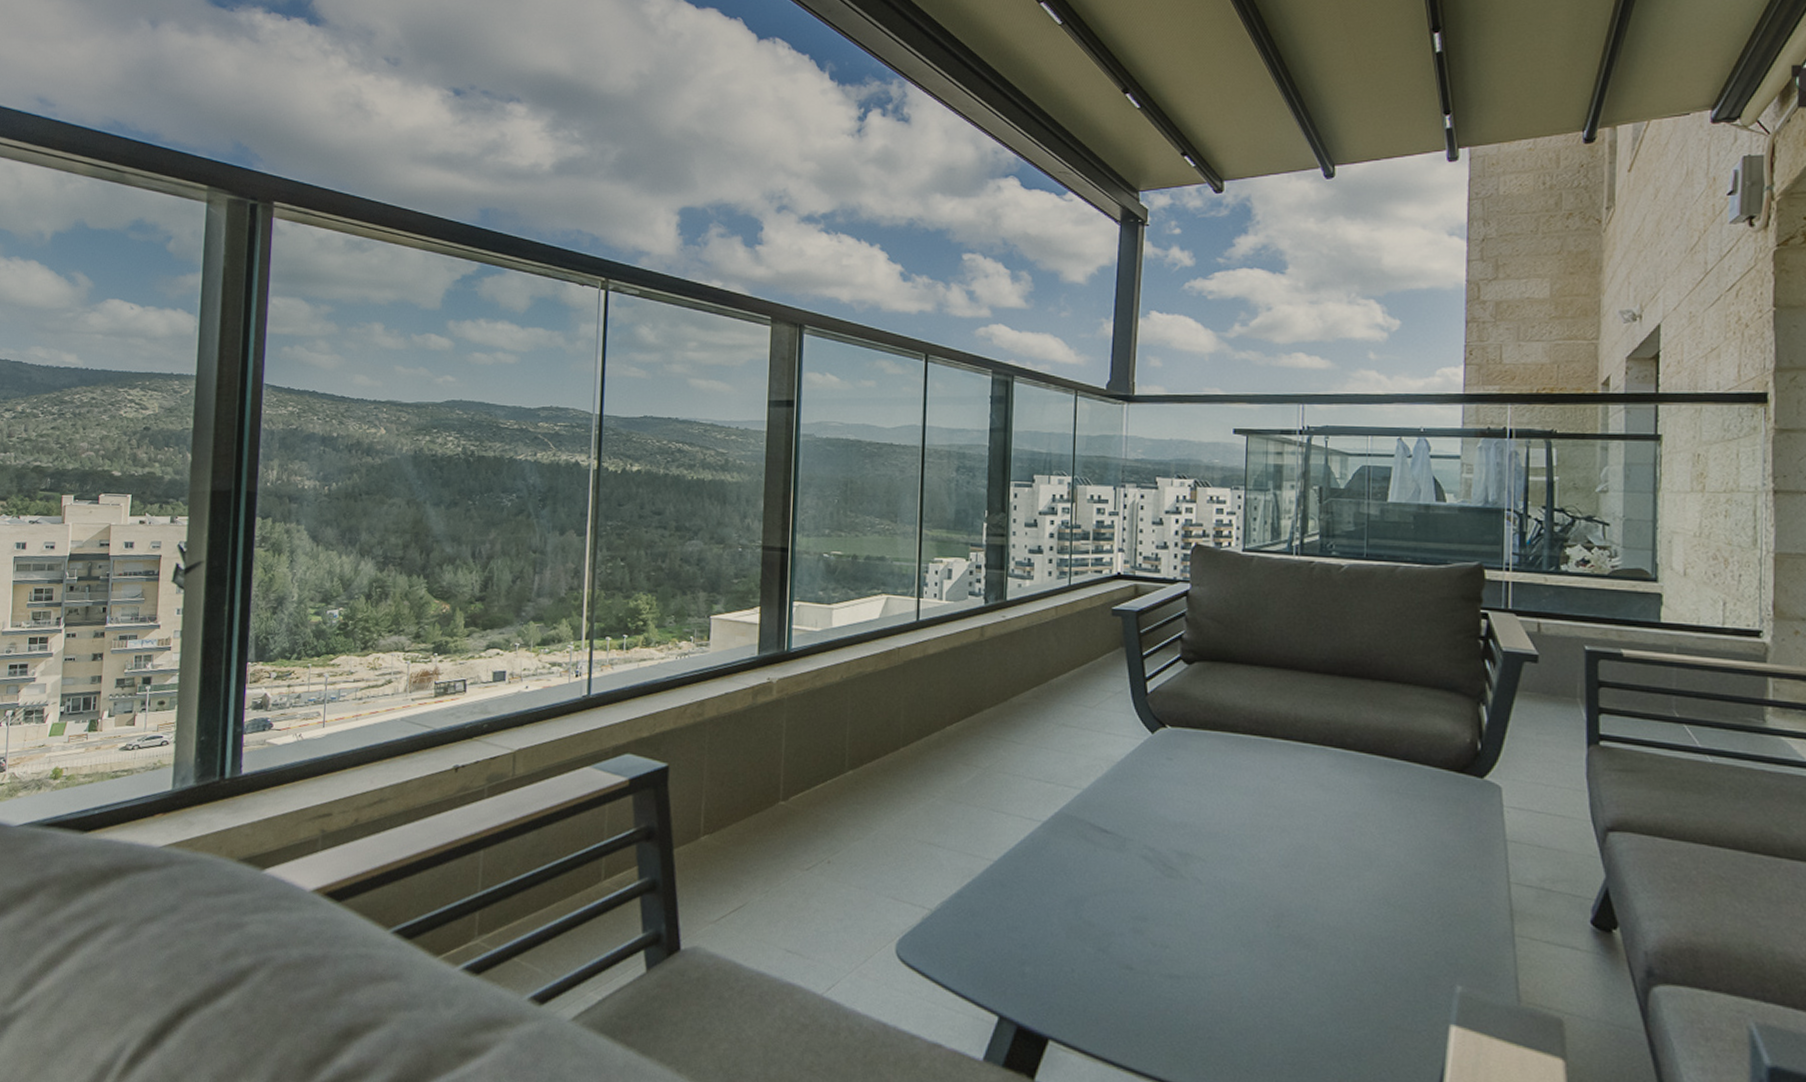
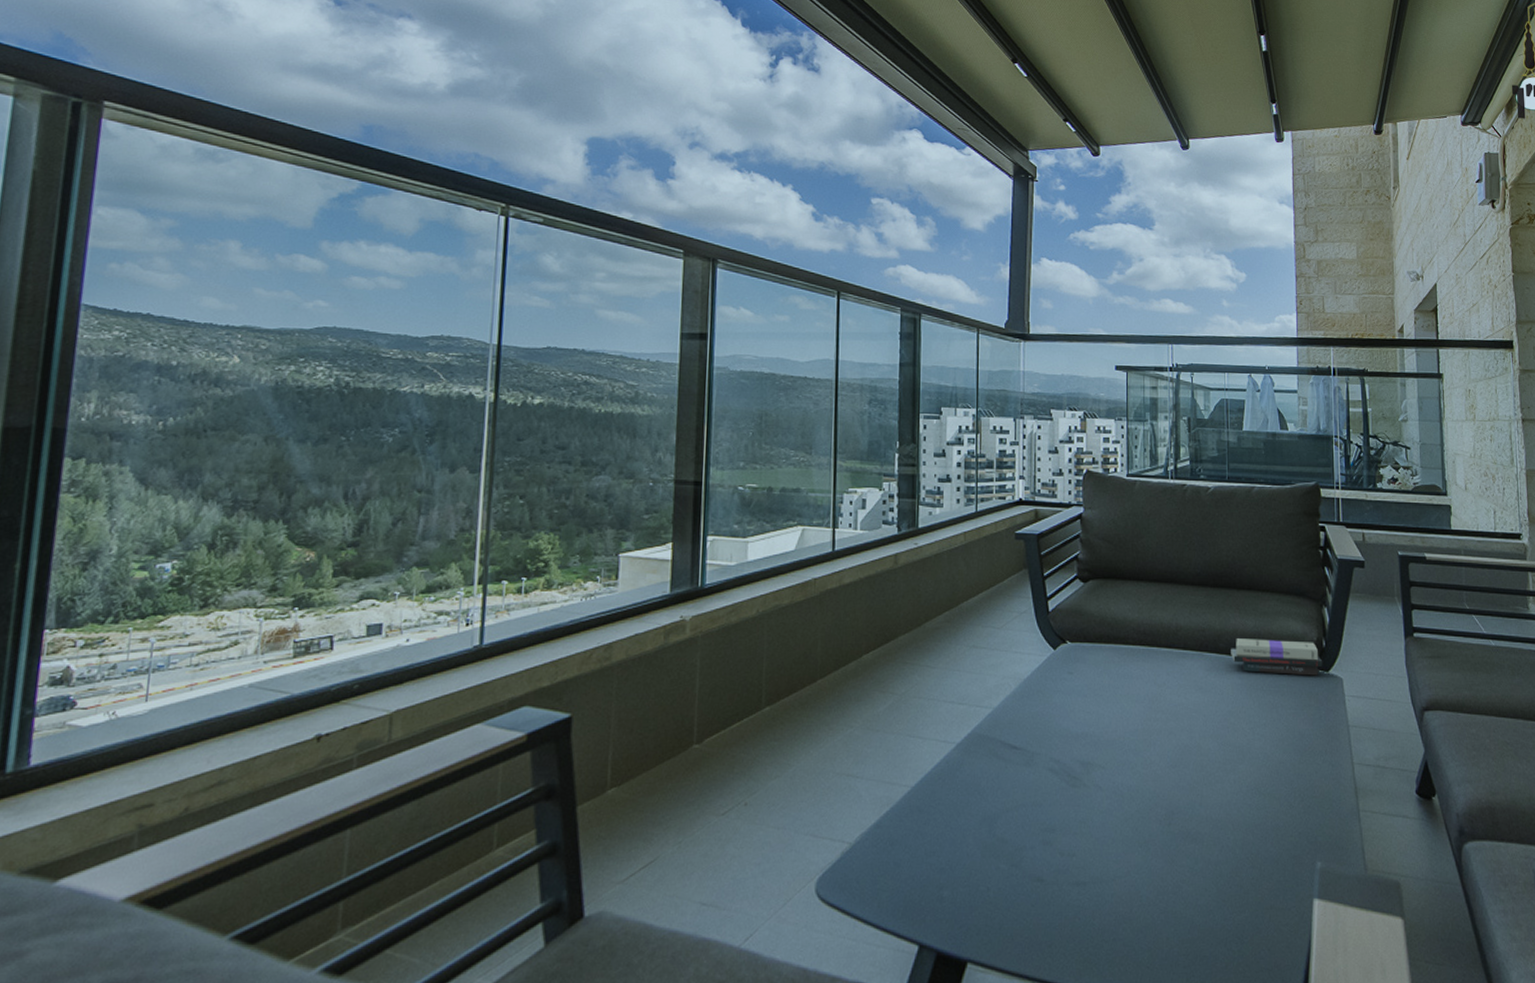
books: none [1360,734,1477,782] -> present [1231,638,1323,676]

